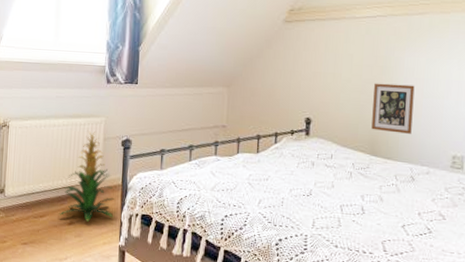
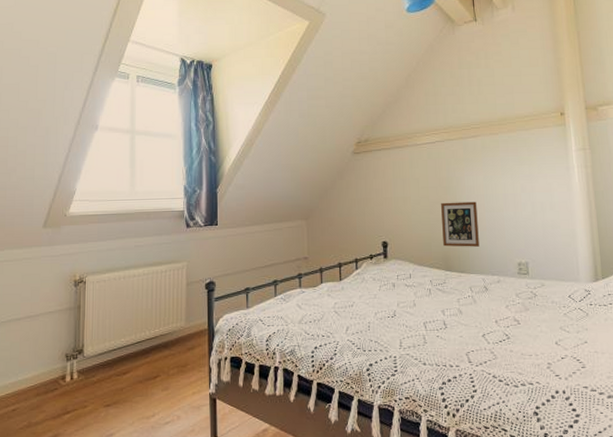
indoor plant: present [59,130,115,222] -> none [144,277,202,372]

